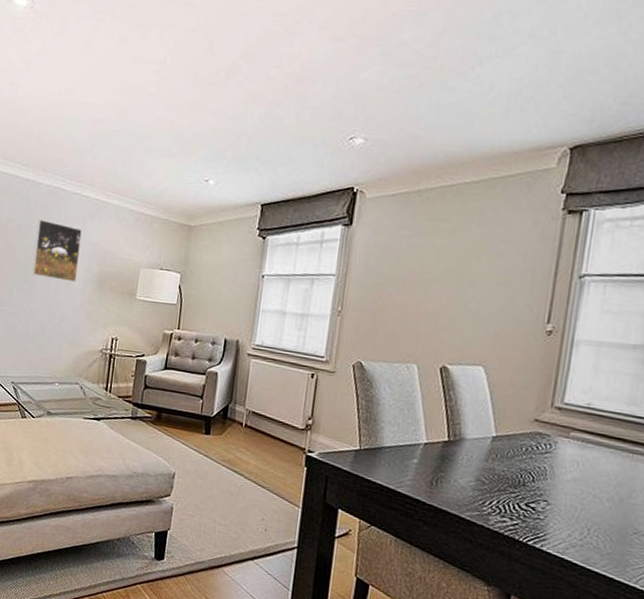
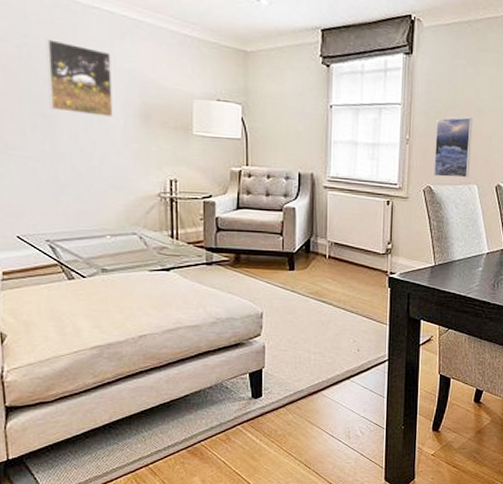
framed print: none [366,290,417,356] -> present [434,117,473,178]

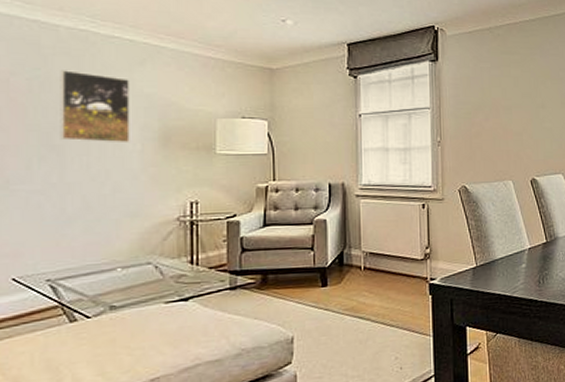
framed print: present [434,117,473,178] -> none [466,116,503,175]

